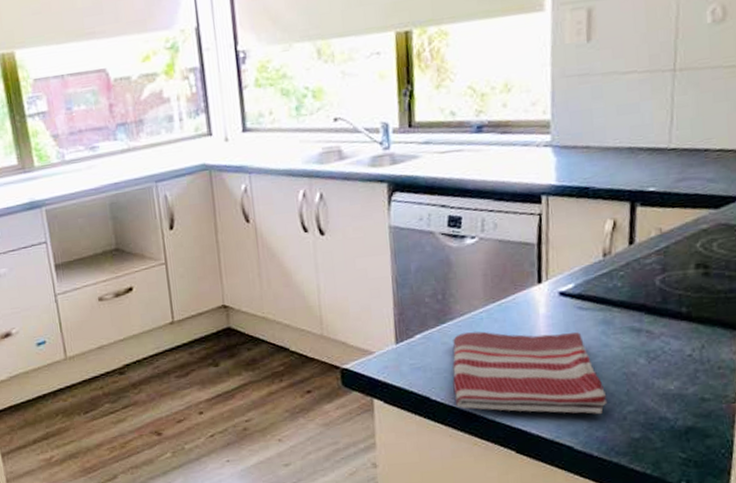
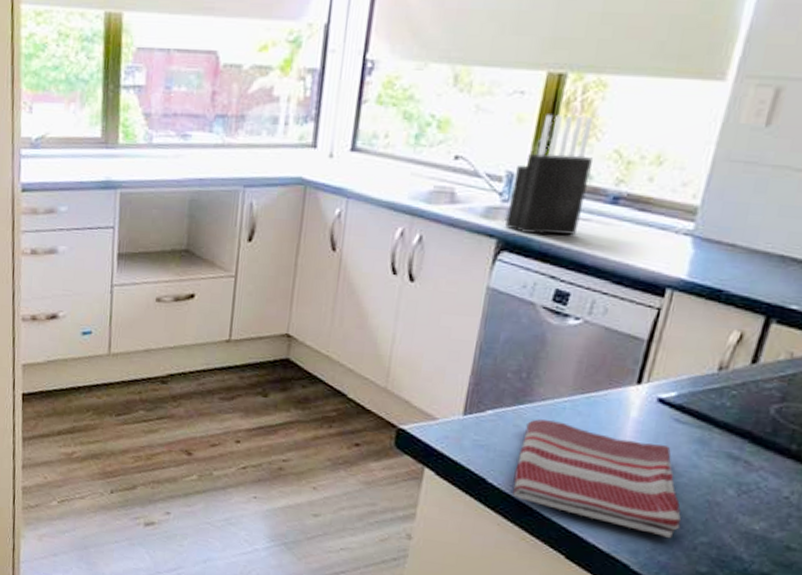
knife block: none [389,63,454,174] -> present [505,114,594,235]

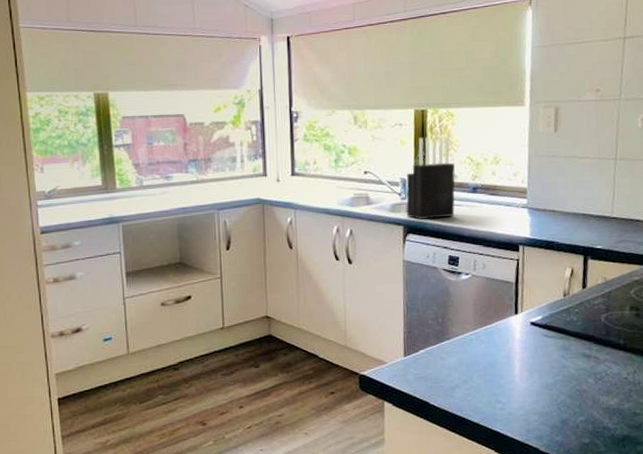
dish towel: present [513,419,682,539] -> none [447,350,565,423]

